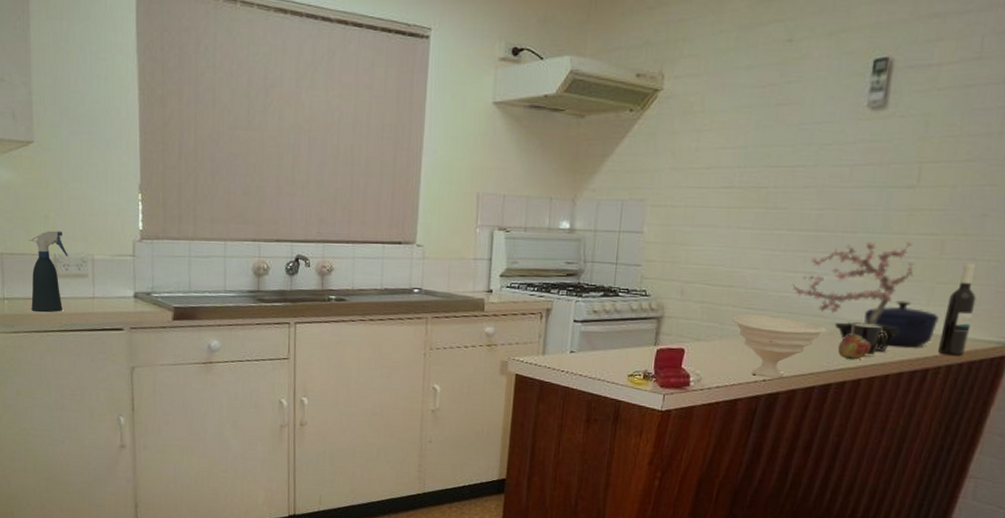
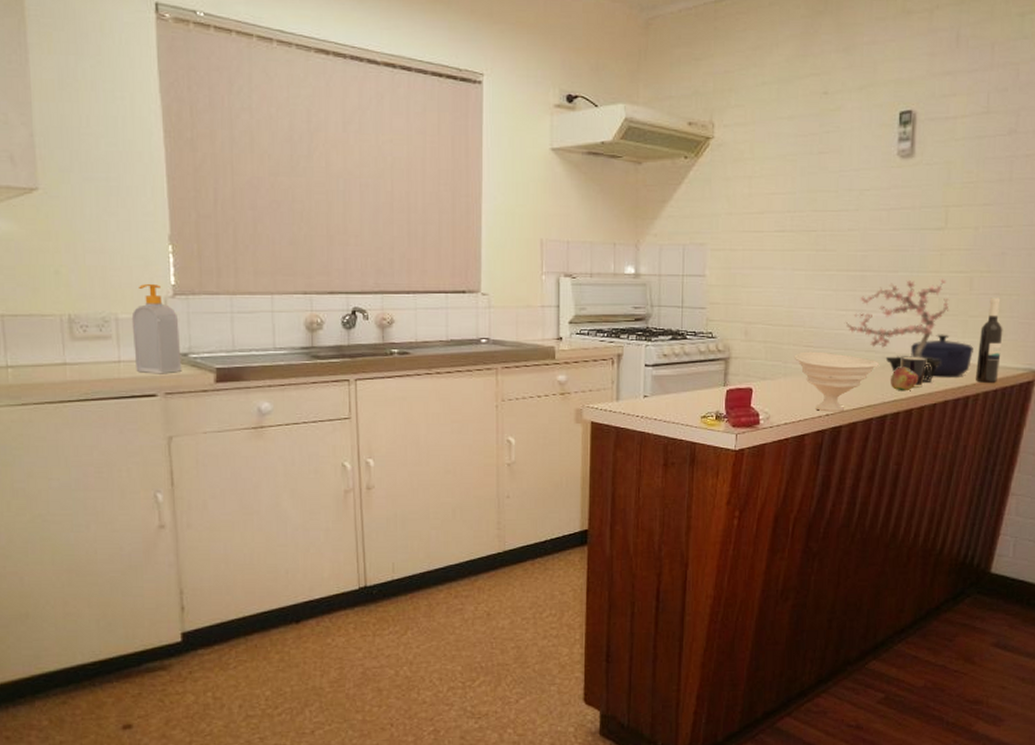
spray bottle: present [28,230,68,313] -> none [36,288,86,381]
soap bottle: none [105,228,145,311] -> present [131,283,182,374]

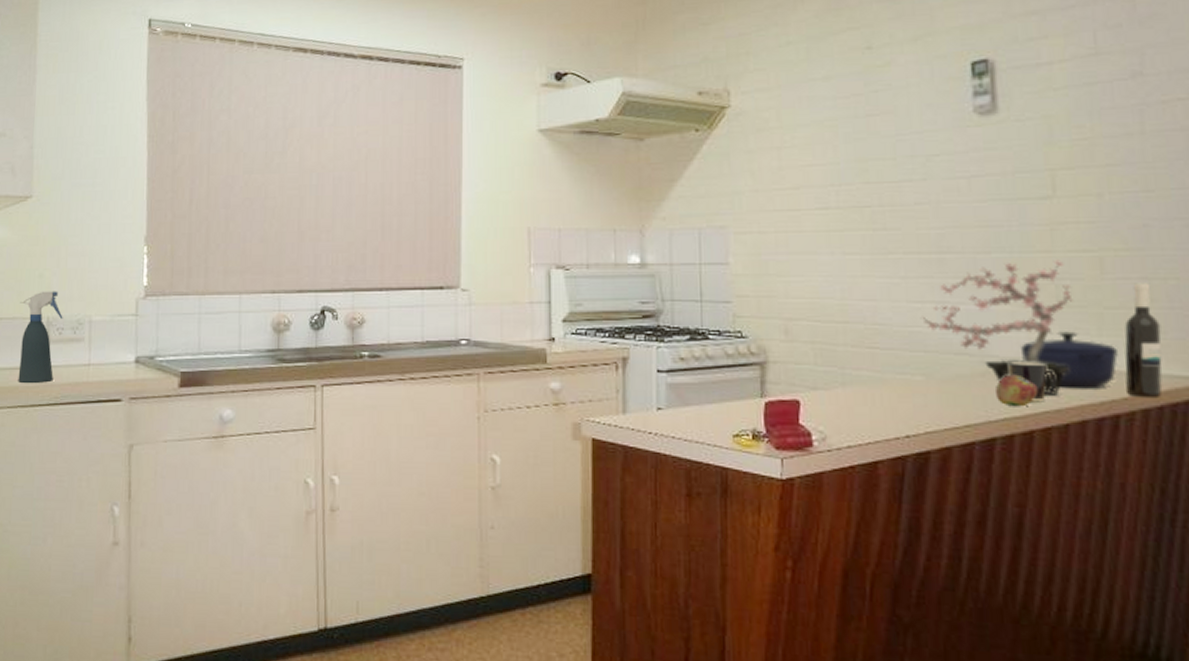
spray bottle: none [36,288,86,381] -> present [18,291,63,384]
soap bottle: present [131,283,182,374] -> none [103,285,148,378]
bowl: present [794,351,879,412] -> none [853,354,976,433]

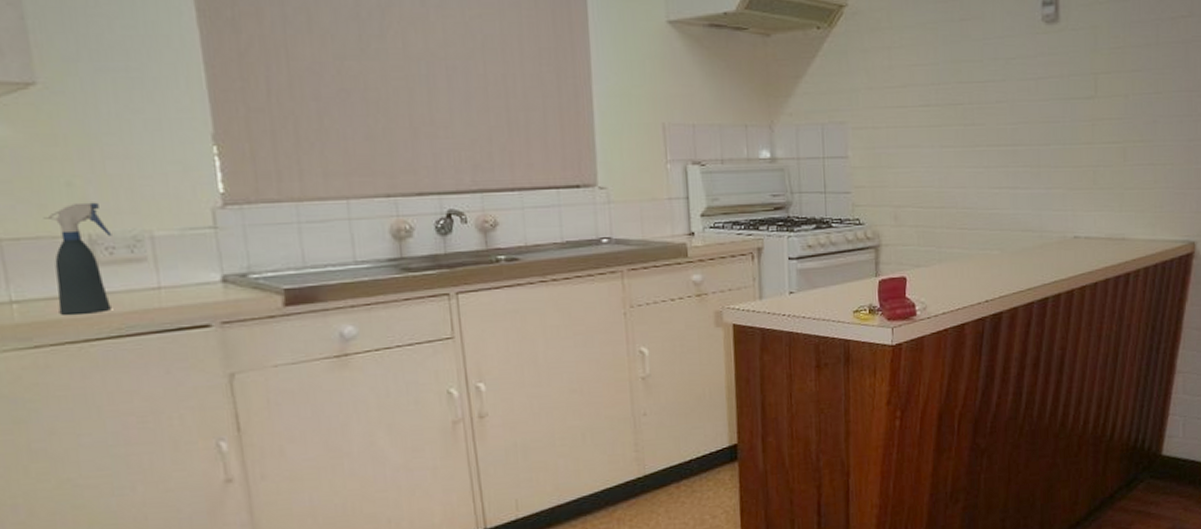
potted plant: present [920,259,1073,396] -> none [998,150,1105,261]
fruit: present [996,374,1039,407] -> none [1050,245,1078,272]
mug: present [1007,362,1057,402] -> none [1058,234,1091,267]
cooking pot: present [1019,331,1118,387] -> none [1067,208,1131,253]
wine bottle: present [1124,283,1163,399] -> none [1135,168,1160,259]

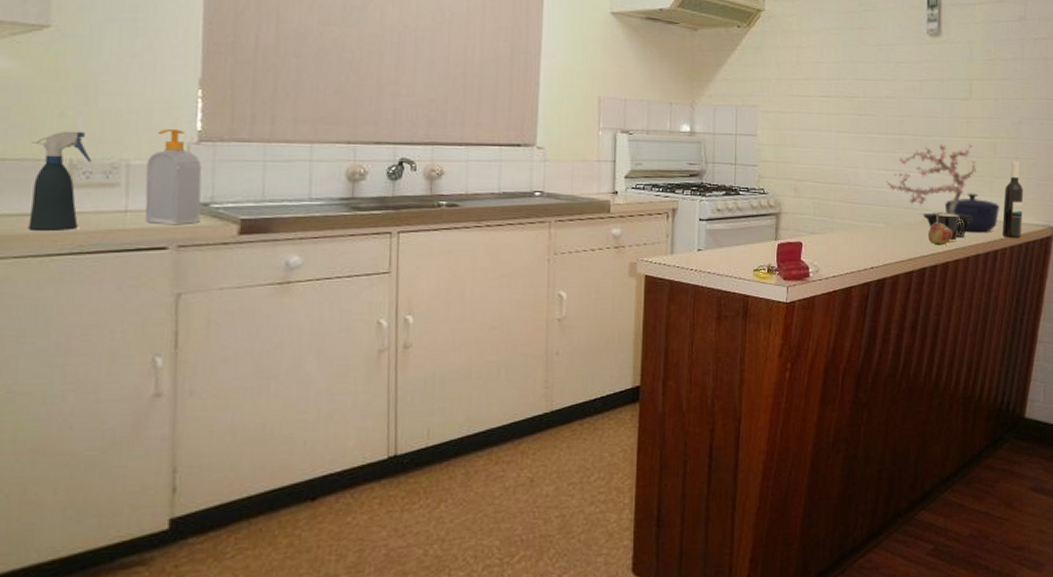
soap bottle: none [171,192,241,301] -> present [145,128,202,225]
potted plant: none [998,150,1105,261] -> present [885,143,977,237]
fruit: none [1050,245,1078,272] -> present [928,222,953,246]
mug: none [1058,234,1091,267] -> present [936,214,964,242]
cooking pot: none [1067,208,1131,253] -> present [944,193,999,232]
wine bottle: none [1135,168,1160,259] -> present [1003,161,1024,239]

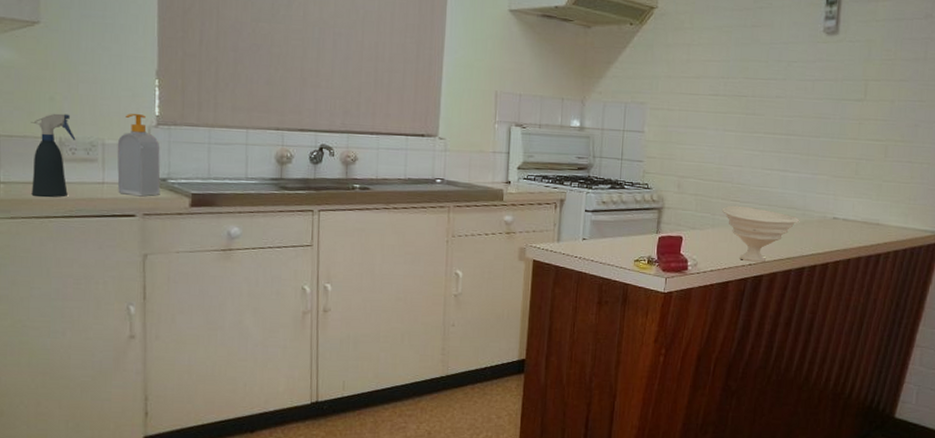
bowl: none [840,207,917,265] -> present [721,205,799,263]
potted plant: present [885,143,977,237] -> none [769,145,866,239]
fruit: present [928,222,953,246] -> none [809,223,835,247]
mug: present [936,214,964,242] -> none [819,215,848,244]
cooking pot: present [944,193,999,232] -> none [828,195,886,235]
wine bottle: present [1003,161,1024,239] -> none [887,165,914,244]

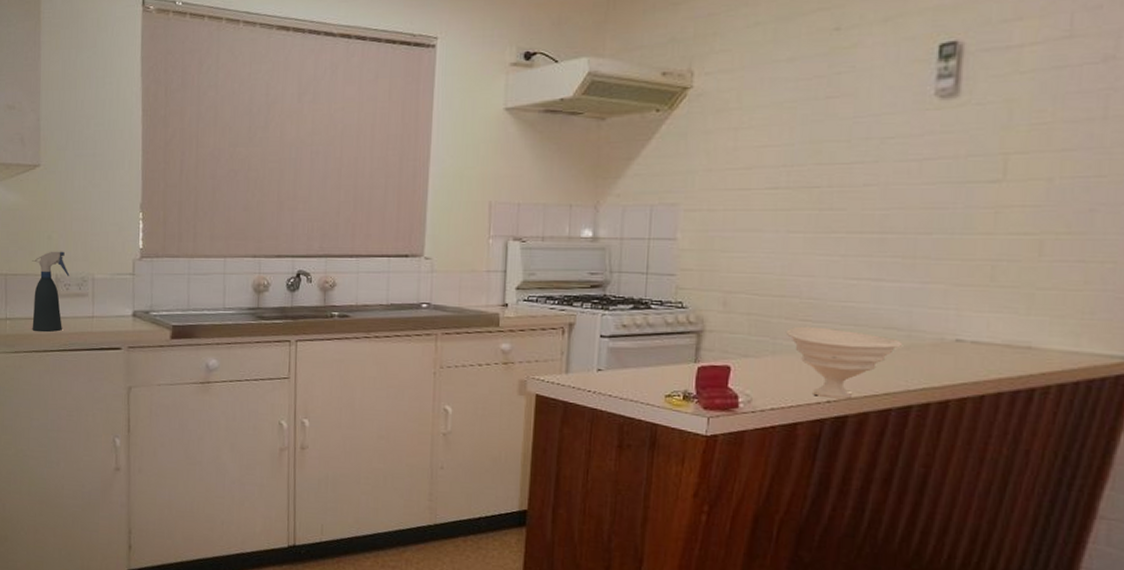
soap bottle: present [117,113,161,197] -> none [105,247,144,330]

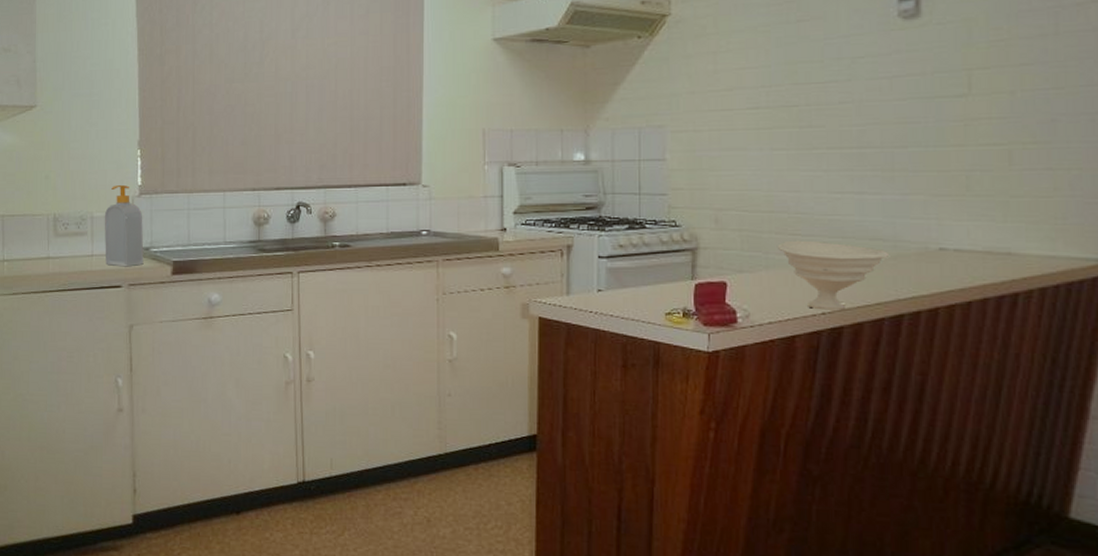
spray bottle: present [32,251,70,333] -> none [29,190,68,273]
soap bottle: none [105,247,144,330] -> present [104,184,144,267]

